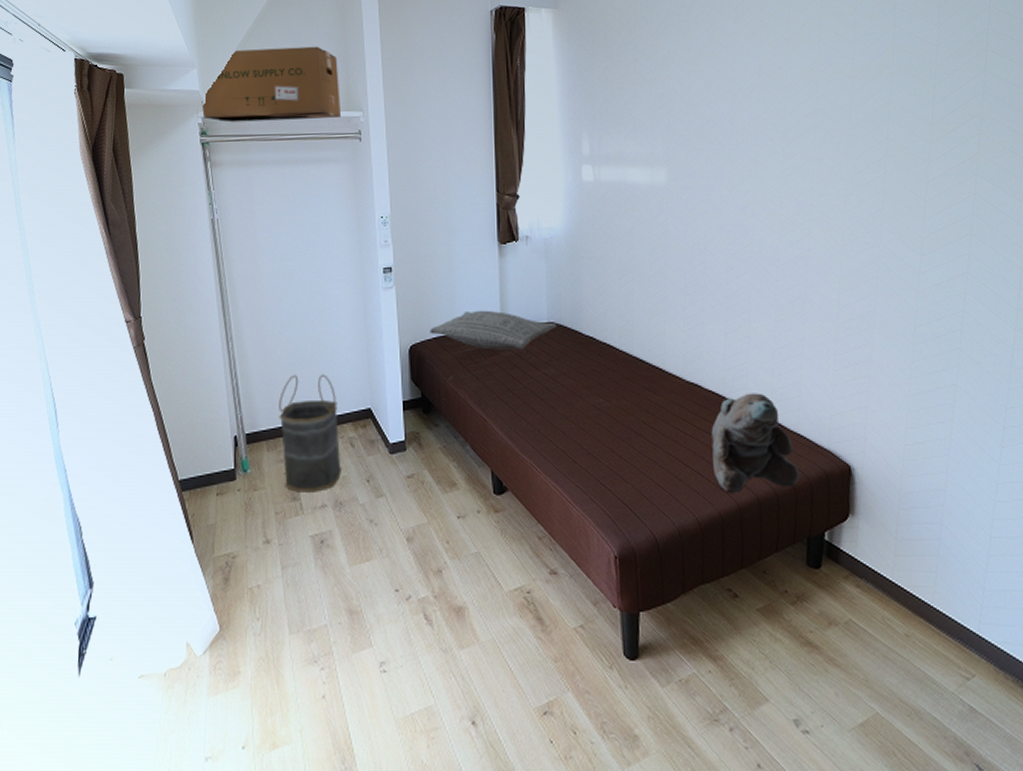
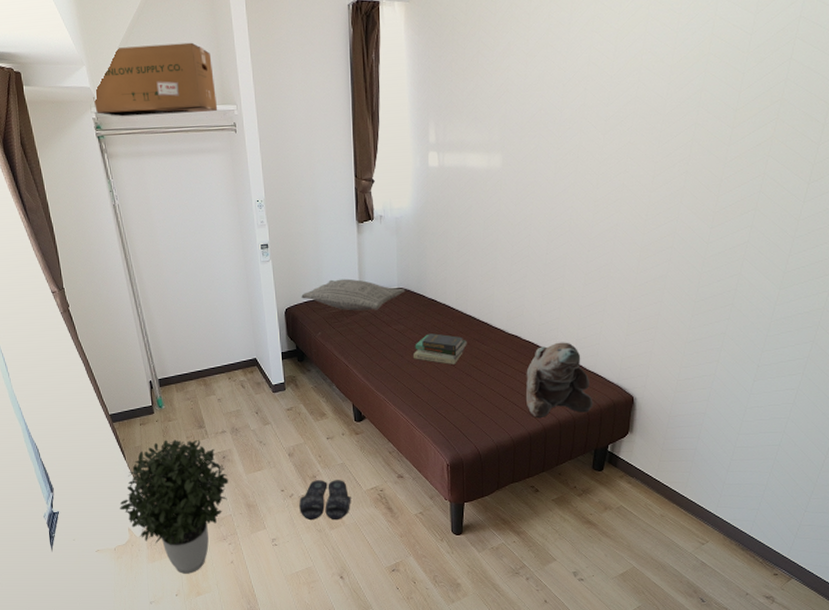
potted plant: none [178,516,326,714] -> present [120,439,229,574]
basket: present [279,374,341,492] -> none [183,332,236,422]
slippers: none [418,576,488,634] -> present [299,480,351,520]
books: none [568,380,635,420] -> present [414,333,467,364]

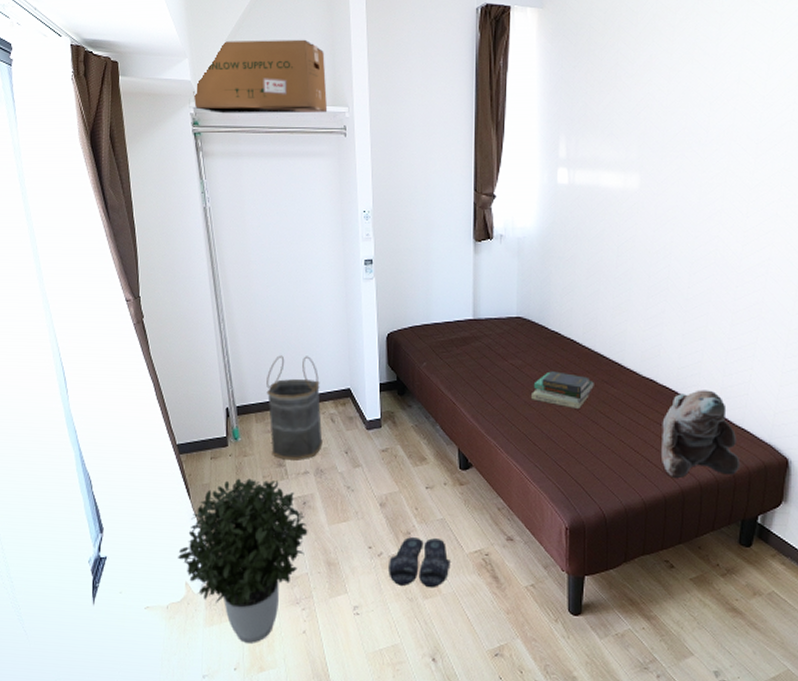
basket: none [183,332,236,422] -> present [266,355,323,460]
pillow: present [301,278,405,311] -> none [406,303,525,341]

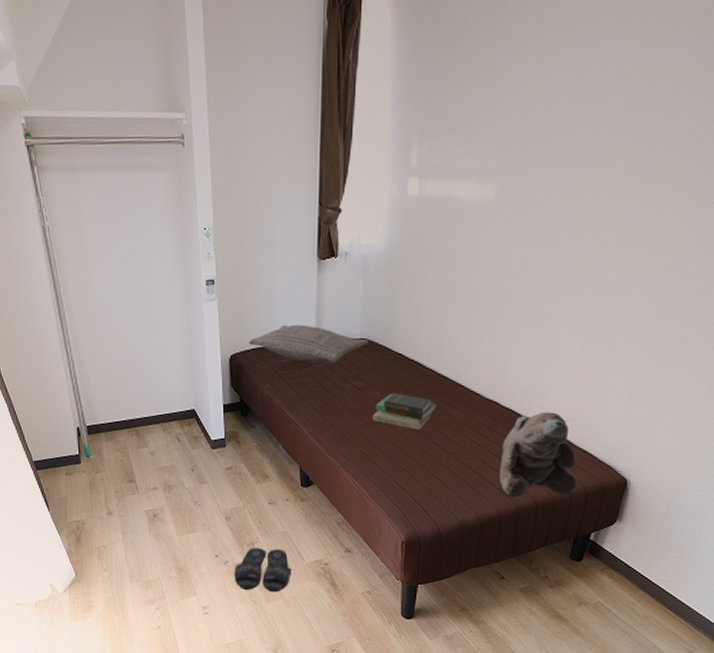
potted plant: present [178,478,308,643] -> none [42,492,159,636]
box: present [193,39,328,114] -> none [23,34,164,123]
basket: present [266,355,323,460] -> none [114,377,170,477]
pillow: none [406,303,525,341] -> present [249,324,369,363]

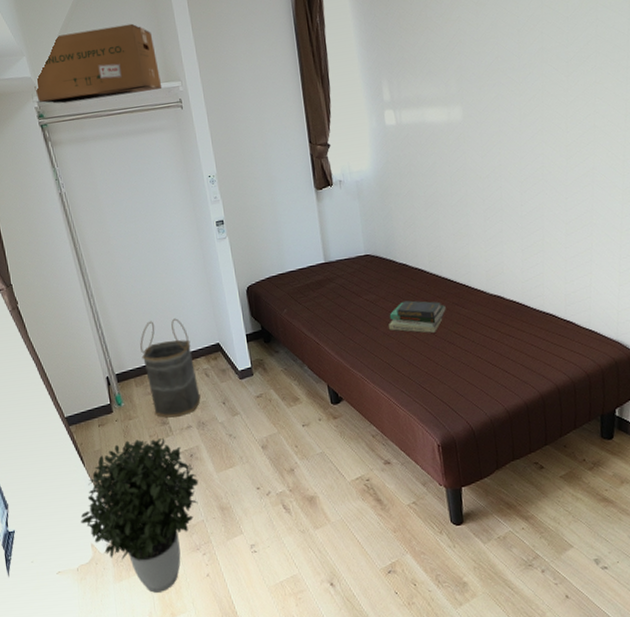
box: none [23,34,164,123] -> present [34,23,163,104]
potted plant: none [42,492,159,636] -> present [80,438,199,593]
basket: none [114,377,170,477] -> present [140,318,201,418]
slippers: present [234,548,292,592] -> none [277,471,335,520]
pillow: present [249,324,369,363] -> none [262,249,374,284]
stuffed animal: present [498,412,579,497] -> none [514,298,593,384]

